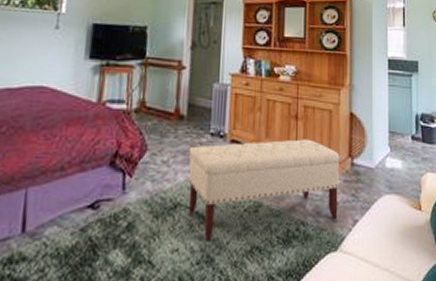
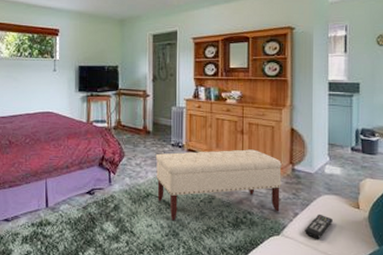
remote control: none [365,219,395,253] -> present [305,214,333,239]

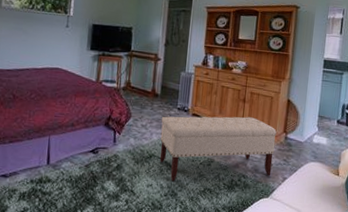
remote control: present [305,214,333,239] -> none [291,179,316,202]

